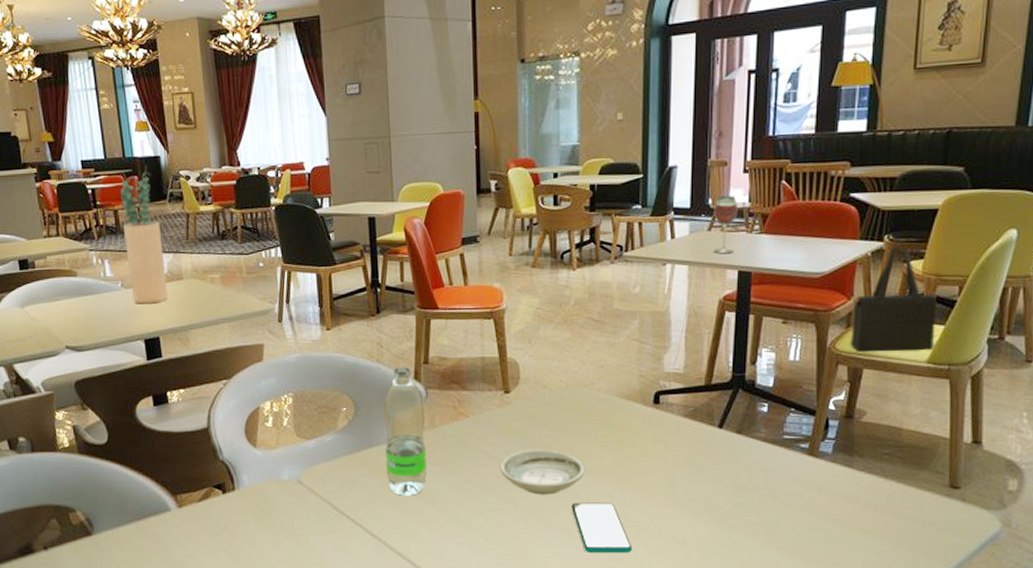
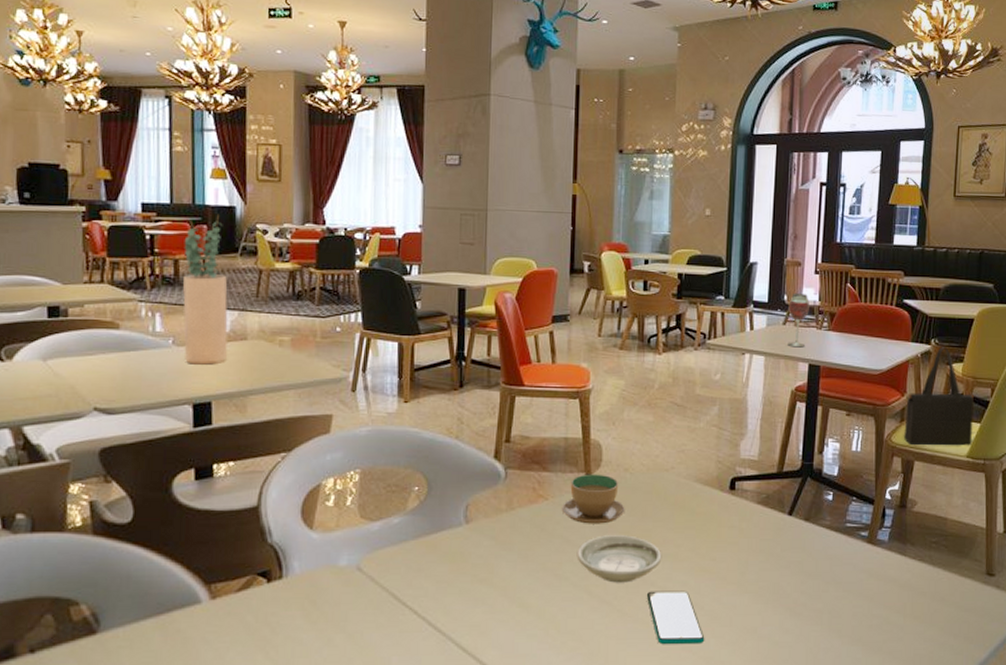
bottle: present [383,367,427,496] -> none [457,445,503,584]
cup: none [482,391,546,440] -> present [561,474,625,524]

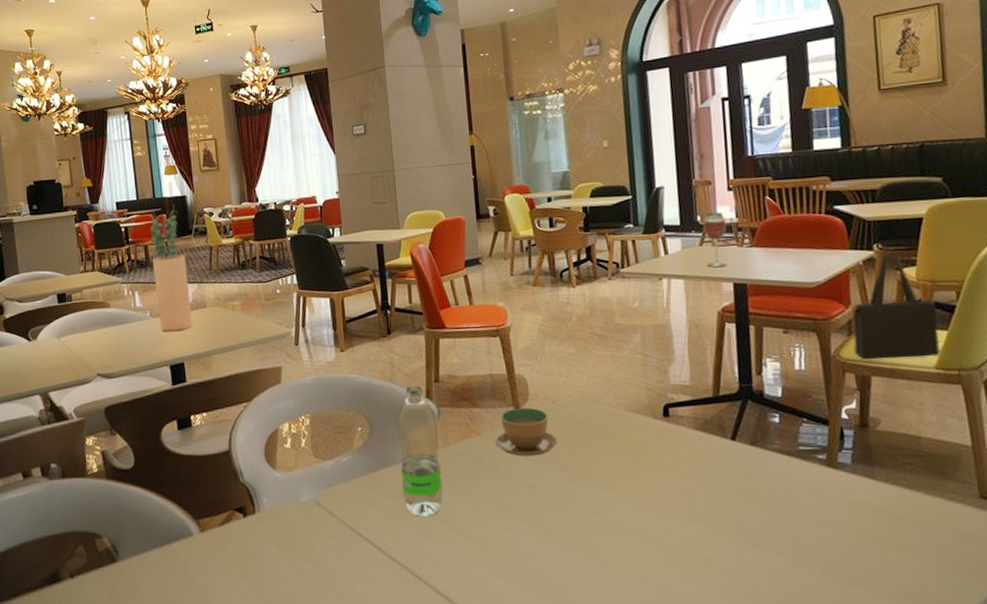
bottle: none [457,445,503,584] -> present [397,386,443,517]
saucer: present [576,535,662,583] -> none [514,466,601,513]
smartphone: present [646,590,705,645] -> none [589,520,657,575]

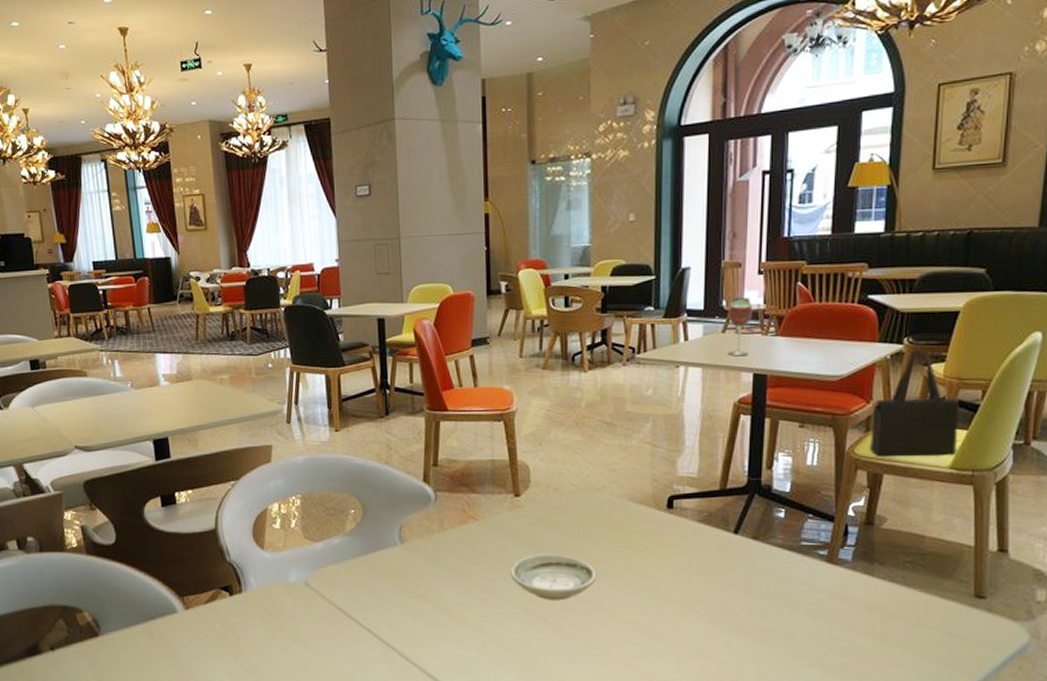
vase: present [150,203,192,332] -> none [130,265,177,405]
bottle: present [397,386,443,517] -> none [391,469,436,600]
cup: present [494,407,558,456] -> none [492,494,557,544]
saucer: none [514,466,601,513] -> present [510,554,597,600]

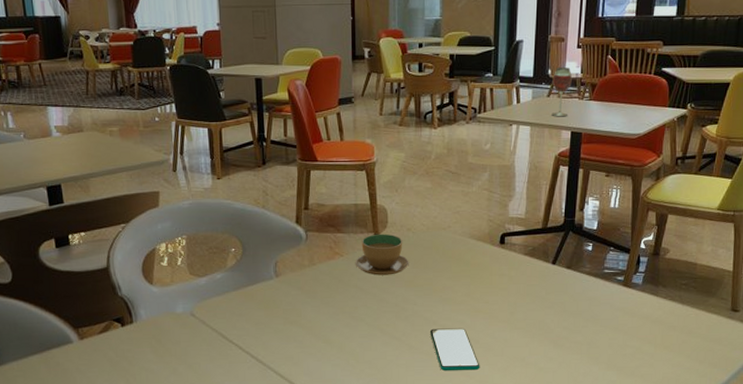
cup: none [492,494,557,544] -> present [355,233,409,275]
saucer: present [510,554,597,600] -> none [369,284,442,323]
smartphone: none [582,608,646,661] -> present [429,328,480,371]
tote bag: present [870,346,959,456] -> none [659,110,726,200]

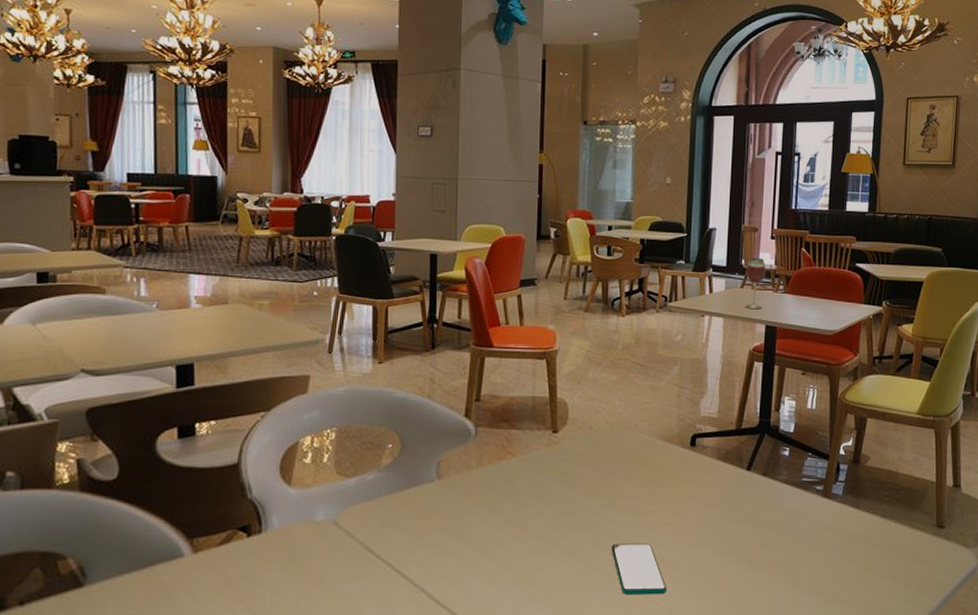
cup: present [355,233,409,275] -> none [529,431,590,480]

